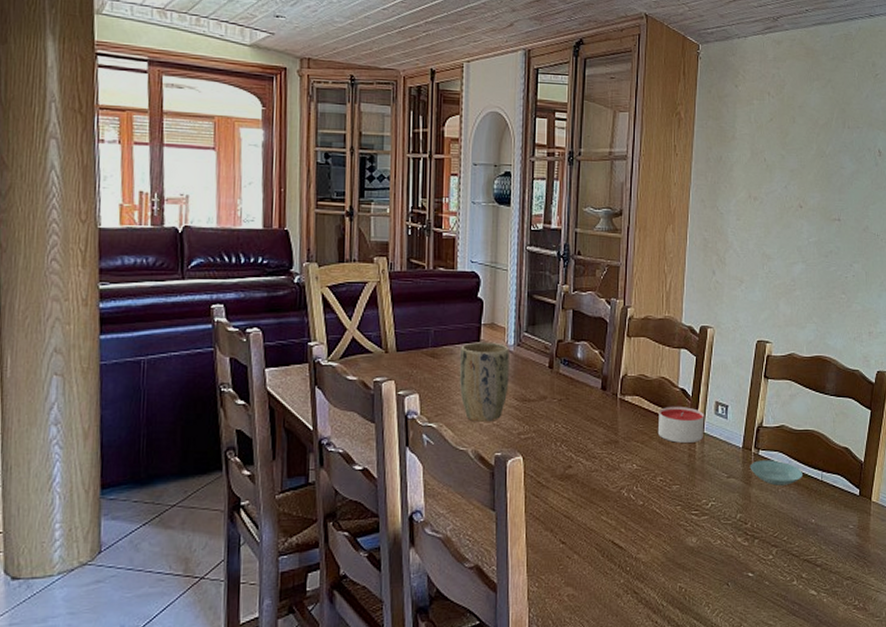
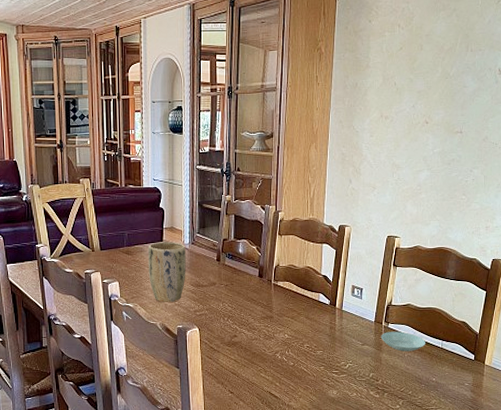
candle: present [657,406,705,443] -> none [304,289,343,318]

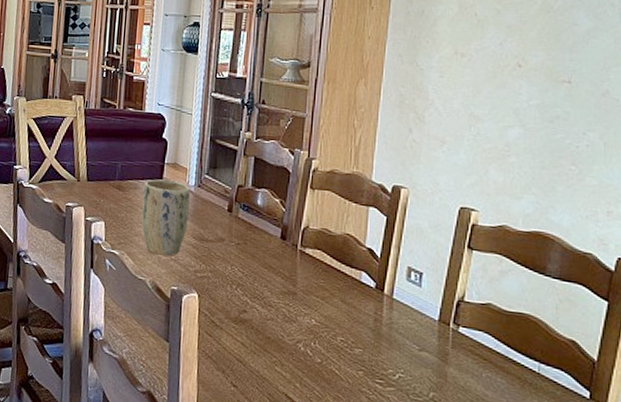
saucer: present [380,331,425,352] -> none [446,337,514,371]

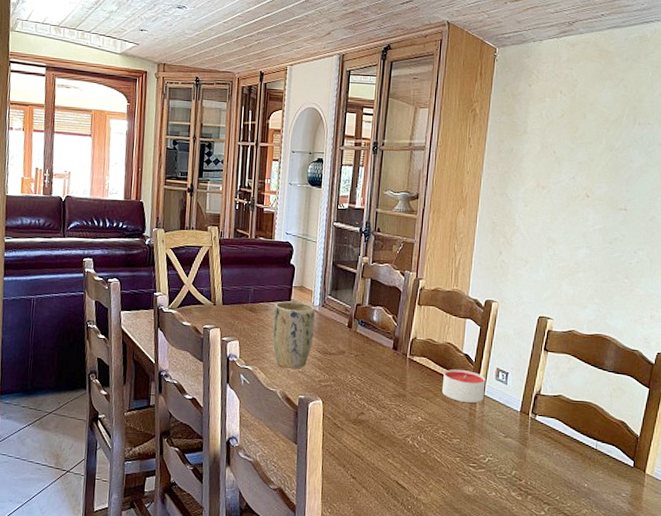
candle: none [340,265,394,307] -> present [441,369,486,403]

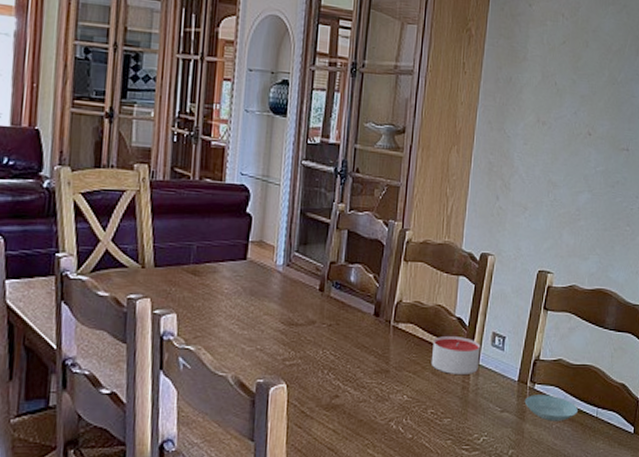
plant pot: present [272,301,315,369] -> none [222,260,278,346]
saucer: none [526,424,577,450] -> present [524,395,578,421]

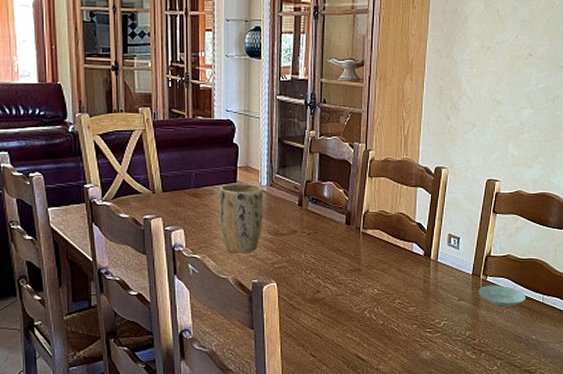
plant pot: none [222,260,278,346] -> present [218,183,263,253]
candle: present [430,335,481,374] -> none [396,238,438,270]

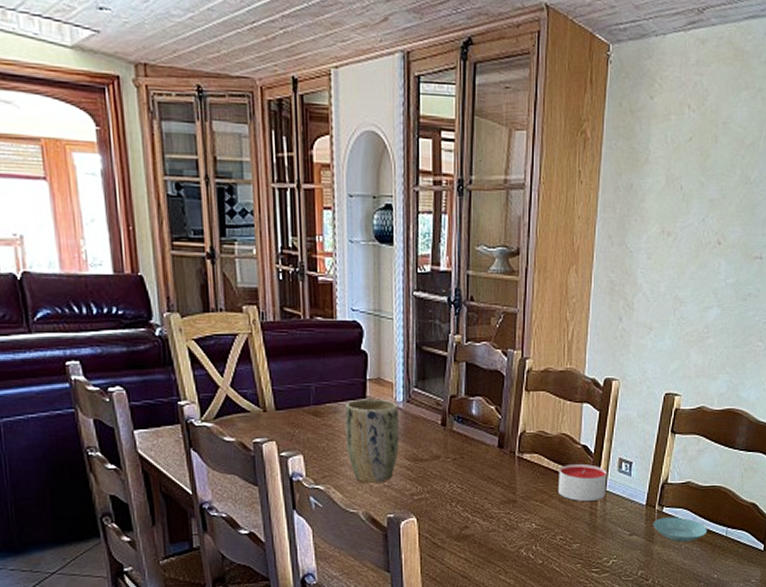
candle: none [396,238,438,270] -> present [557,463,607,501]

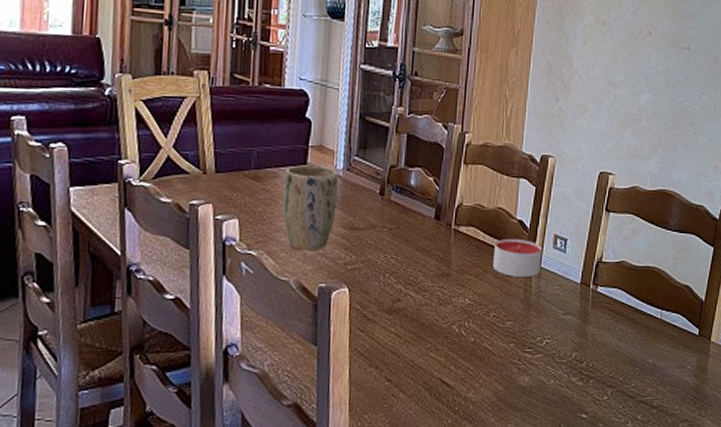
saucer: present [653,517,707,542] -> none [587,297,641,324]

